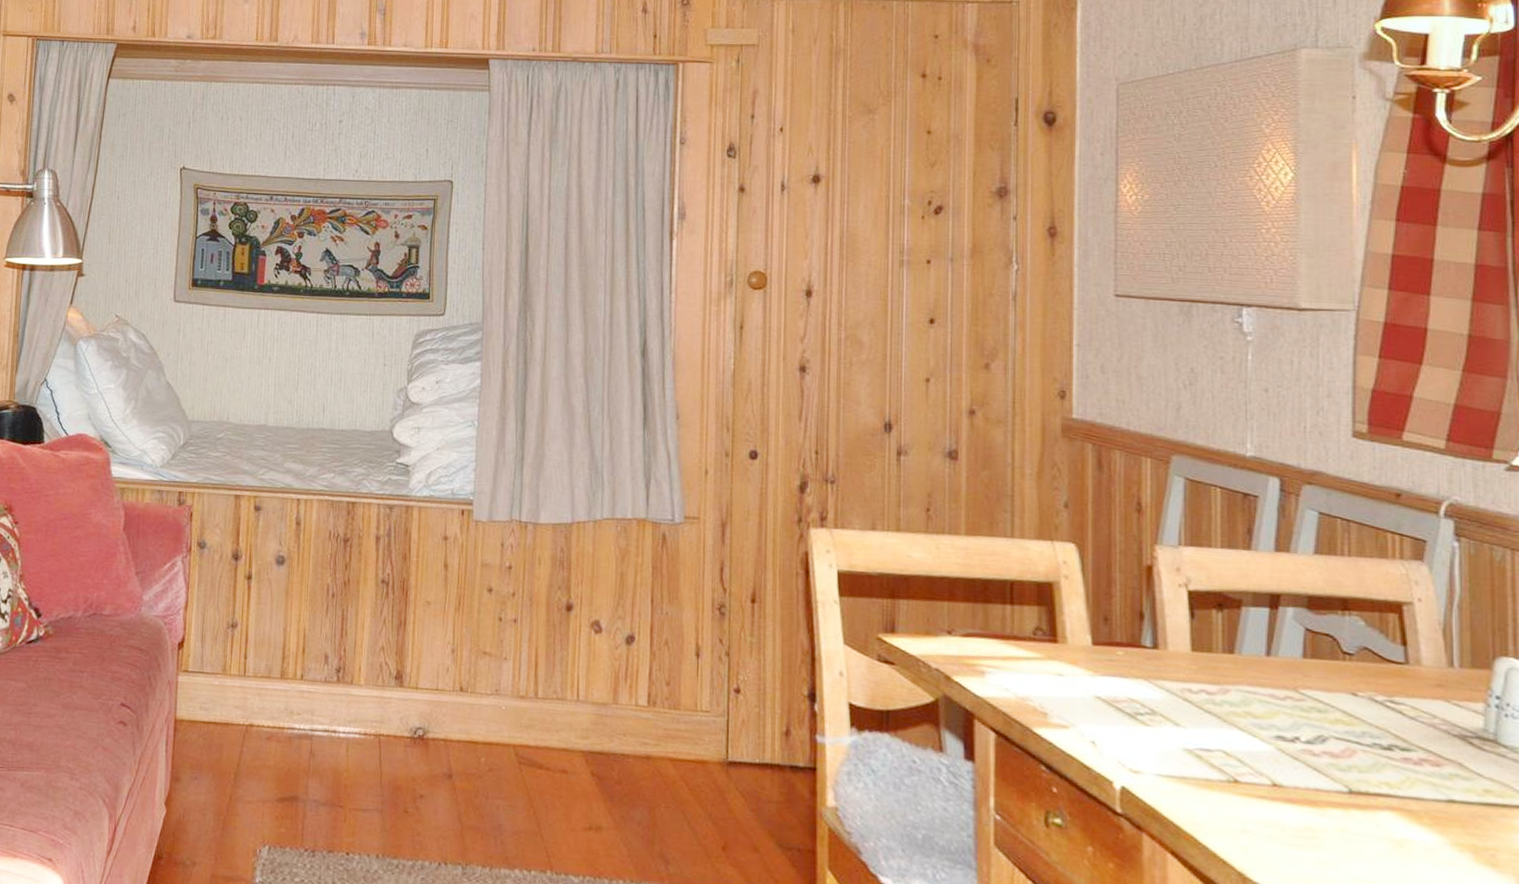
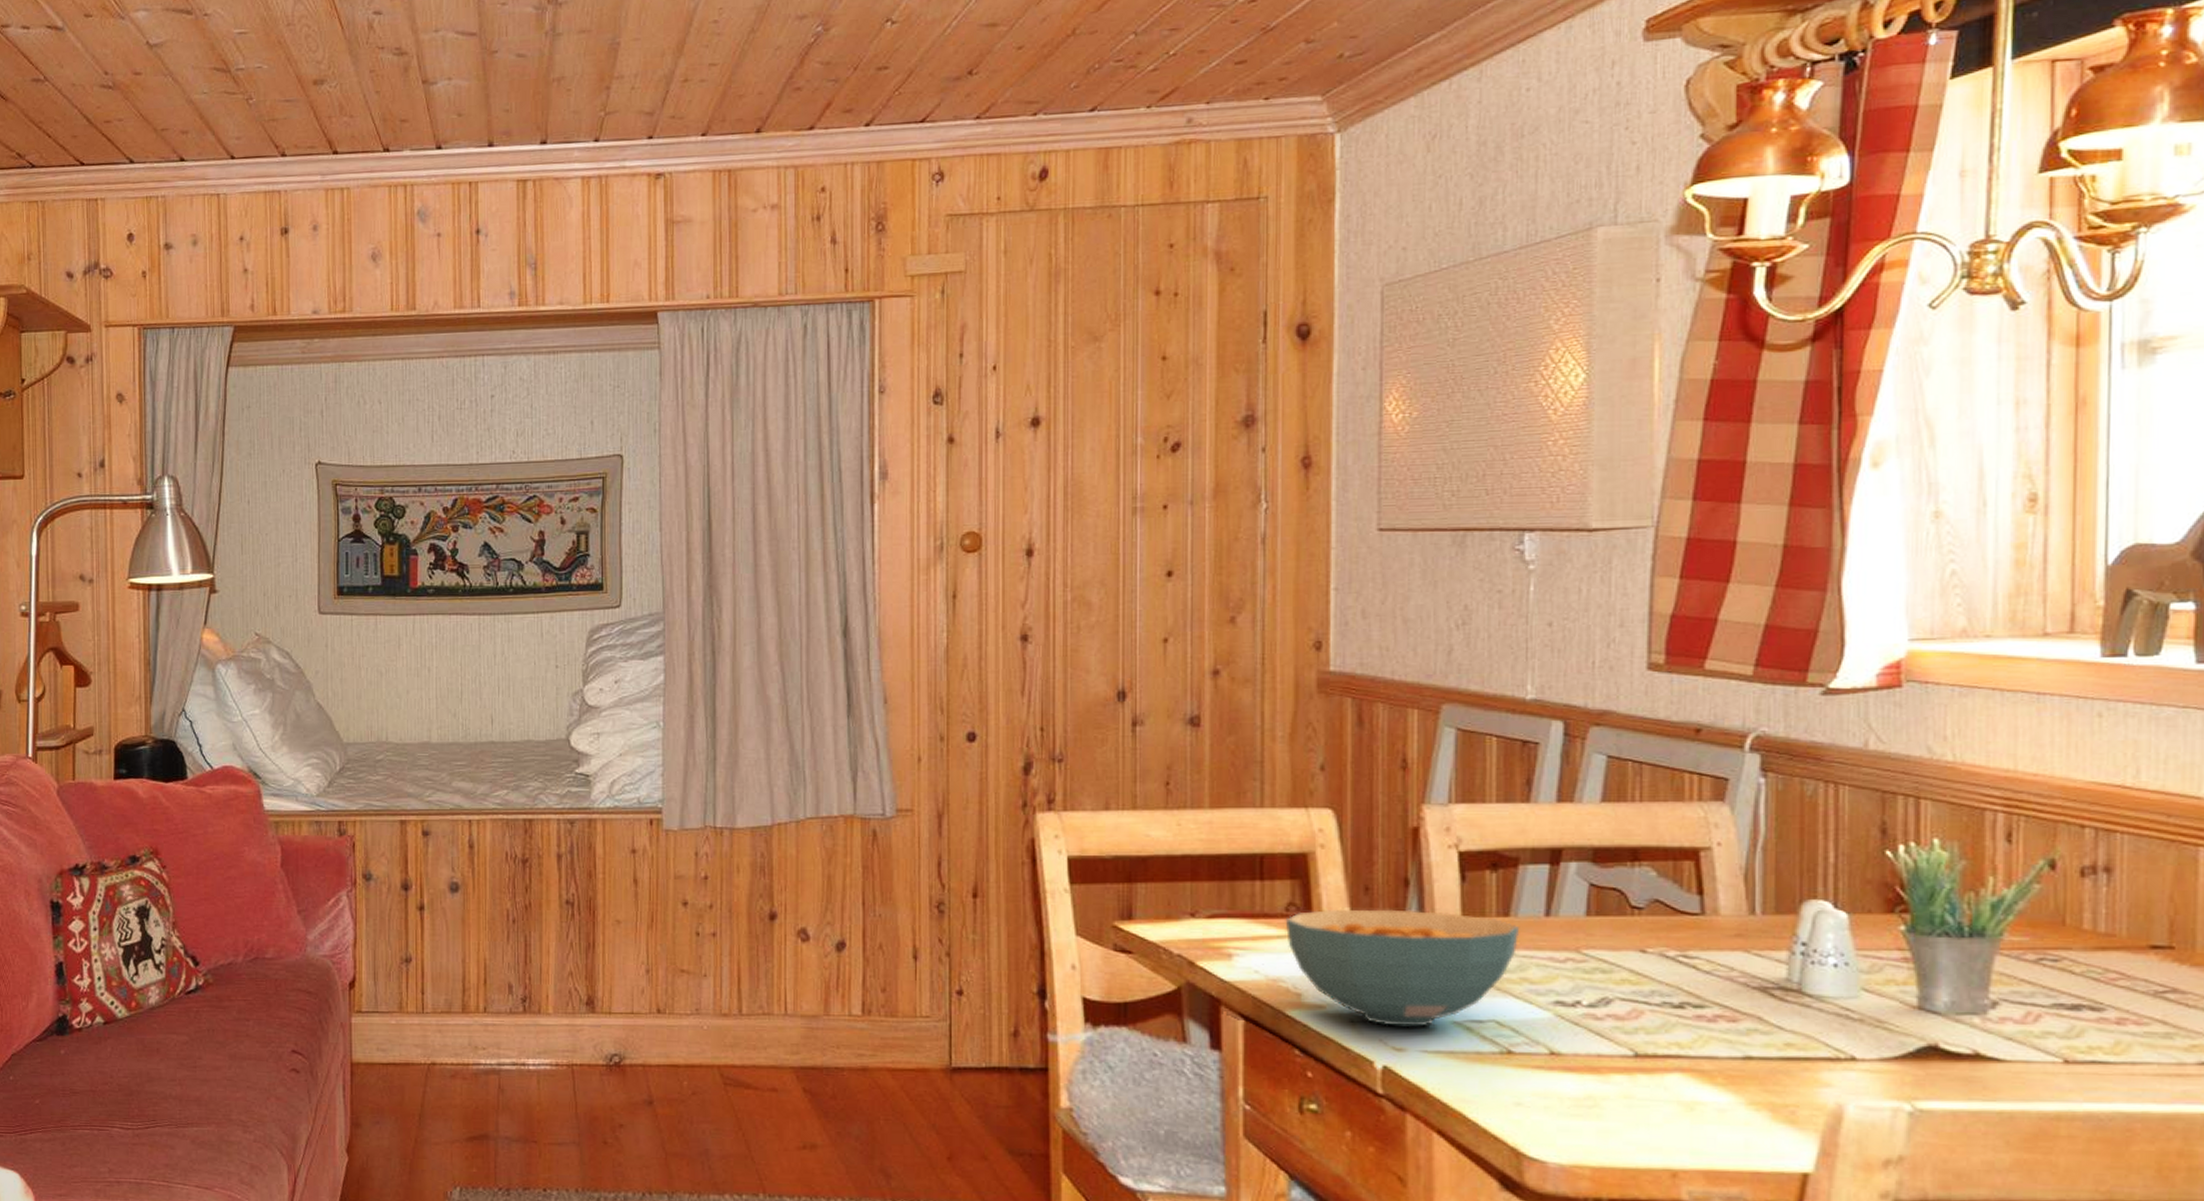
cereal bowl: none [1032,636,1244,752] -> present [1285,909,1520,1027]

